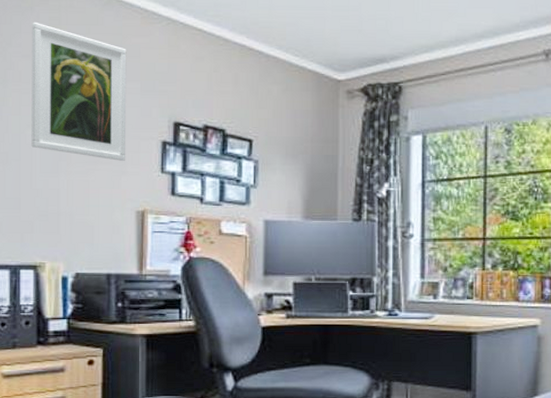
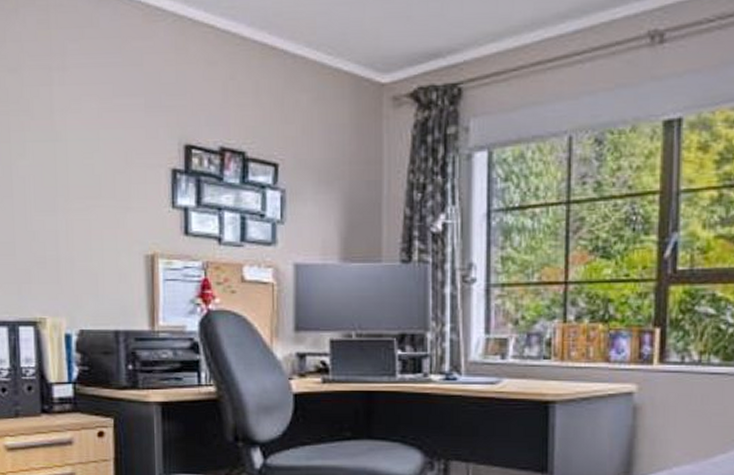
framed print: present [31,22,127,161] -> none [17,27,131,195]

